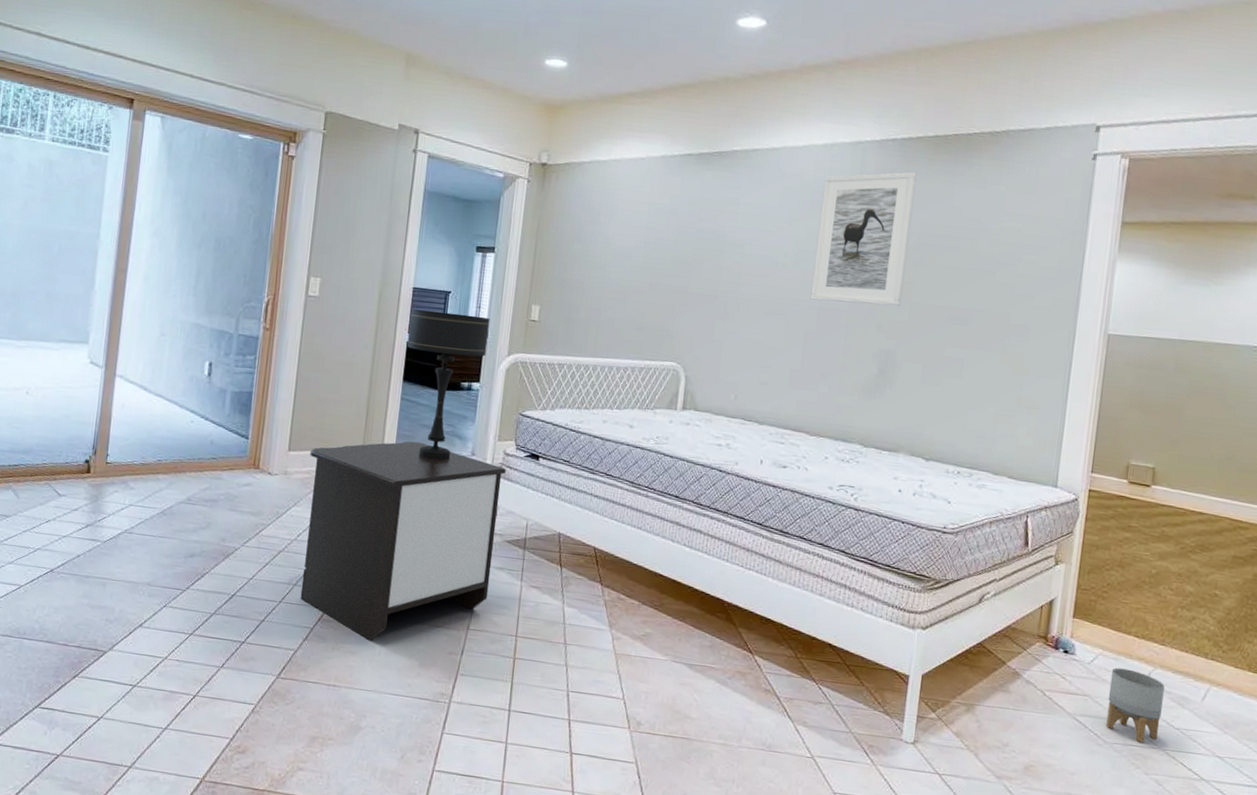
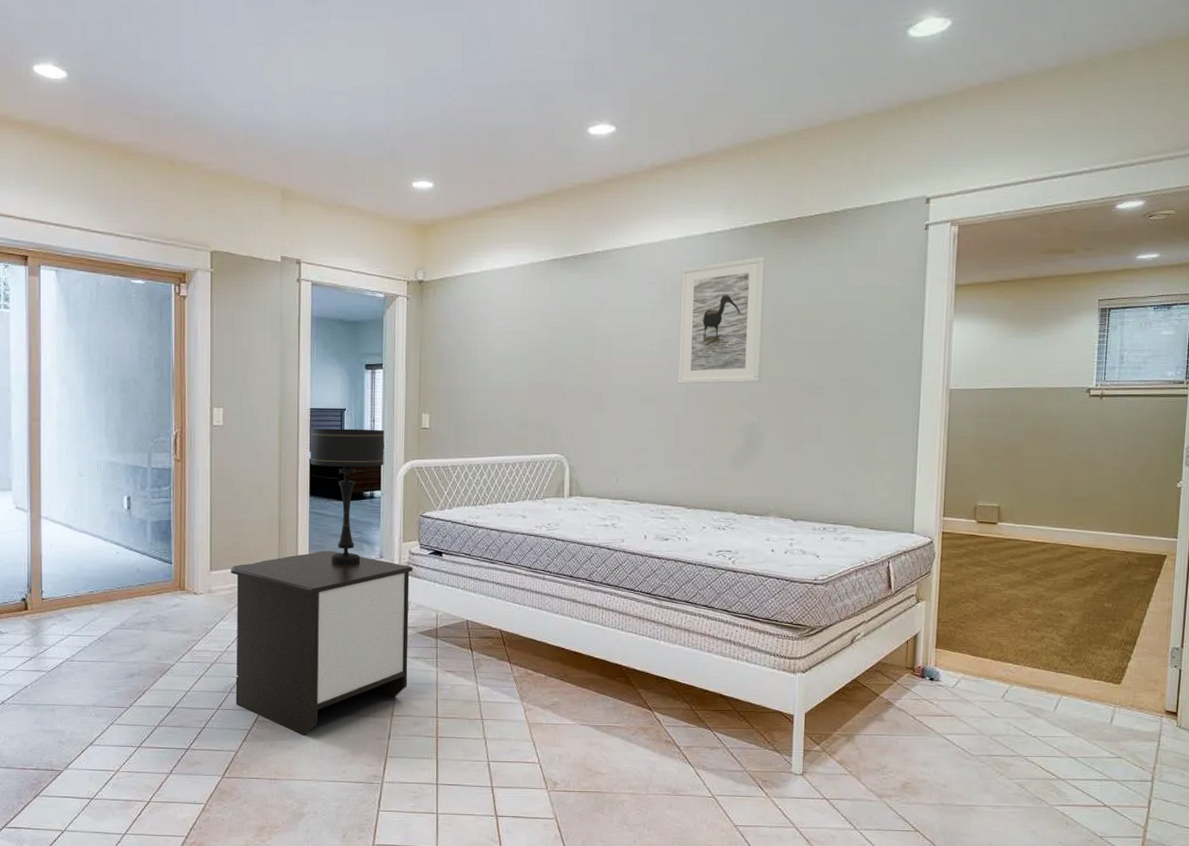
planter: present [1106,667,1165,743] -> none [971,688,1021,752]

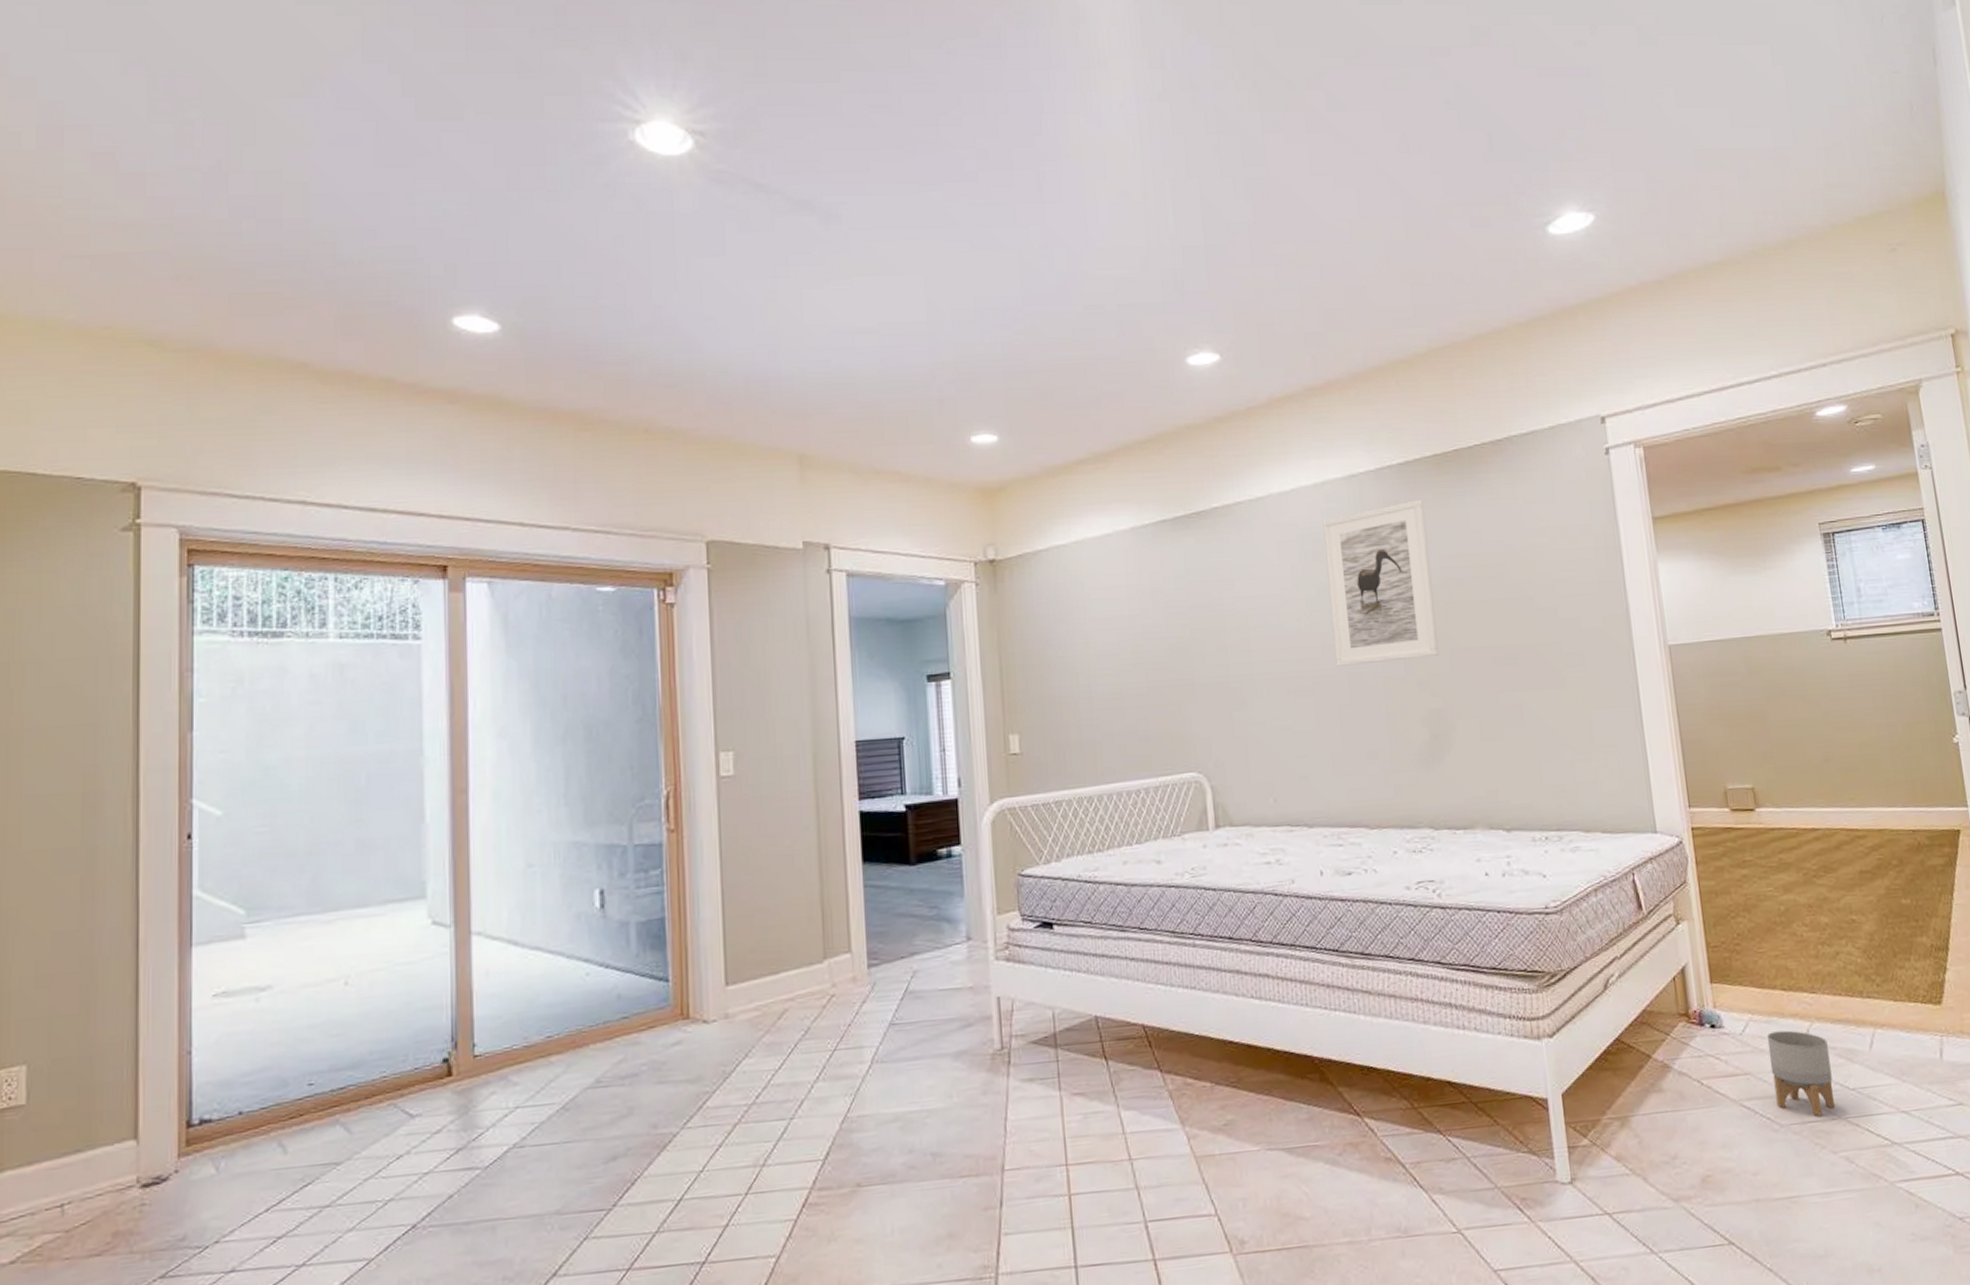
nightstand: present [231,550,413,736] -> none [755,937,1021,1218]
table lamp: present [309,428,385,566] -> none [857,761,963,957]
planter: none [971,688,1021,752] -> present [1766,1030,1835,1116]

